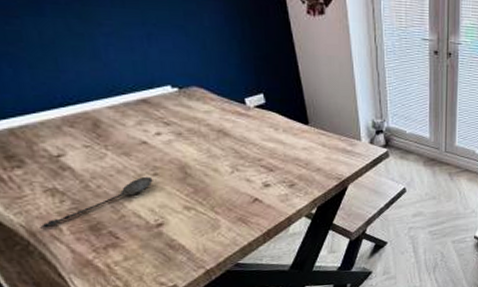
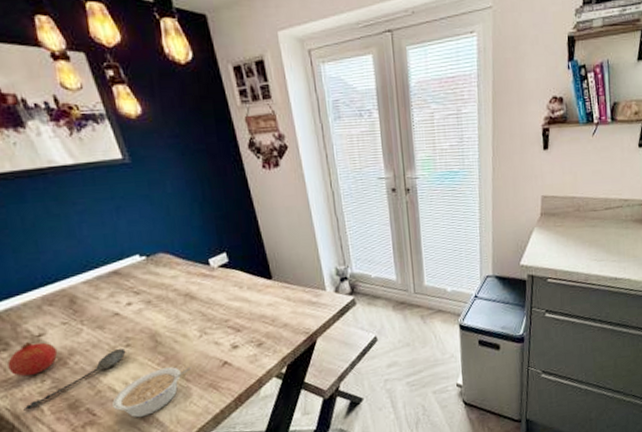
fruit: none [22,160,79,196] -> present [8,341,58,377]
legume: none [137,199,222,244] -> present [112,366,192,418]

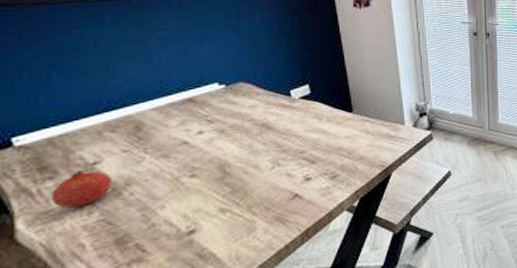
spoon: present [23,348,126,411] -> none [61,178,190,246]
legume: present [112,366,192,418] -> none [167,198,260,254]

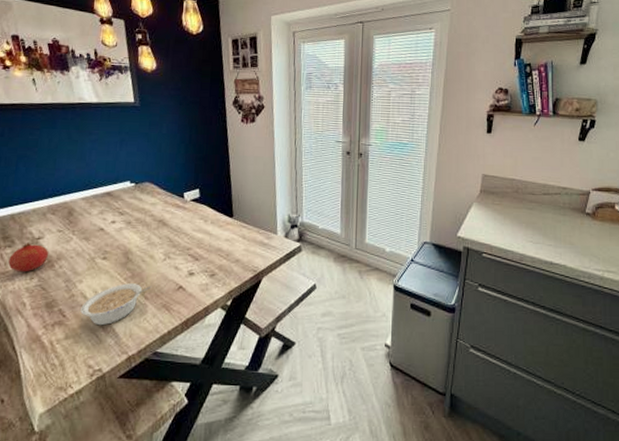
legume: none [167,198,260,254] -> present [80,283,152,326]

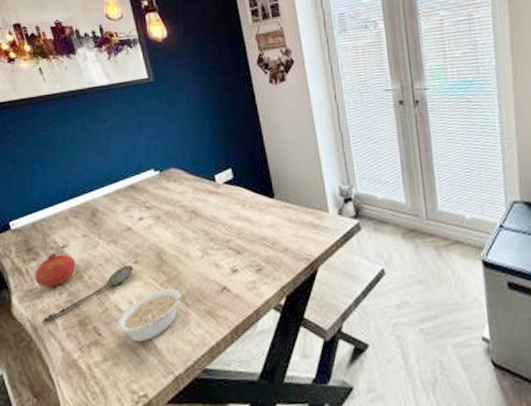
spoon: none [11,259,102,302] -> present [41,264,134,323]

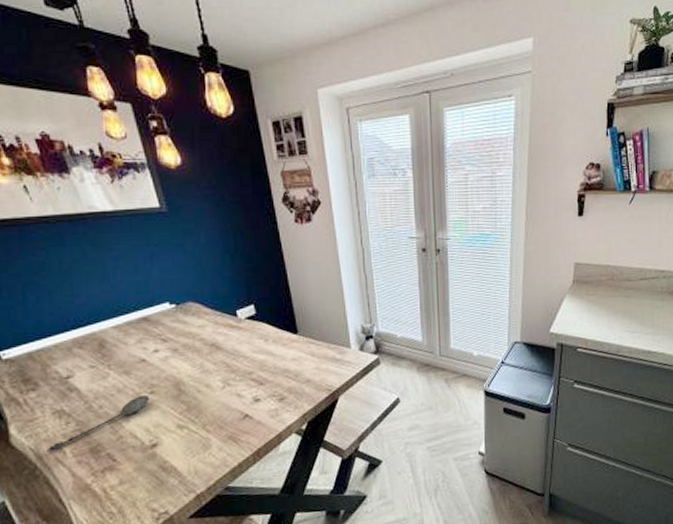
fruit: present [35,252,76,288] -> none [35,382,84,418]
legume: present [117,288,192,343] -> none [133,417,213,466]

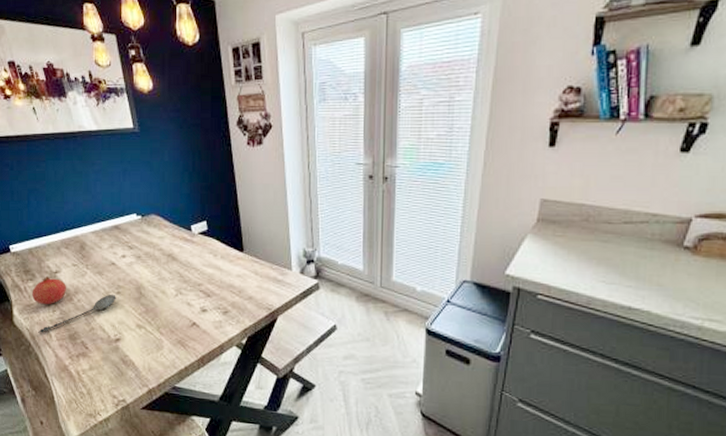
fruit: none [35,382,84,418] -> present [32,275,67,305]

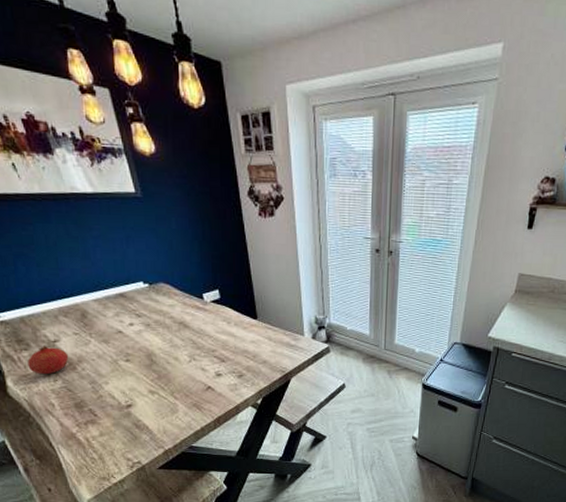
spoon: present [38,294,116,333] -> none [38,361,125,403]

